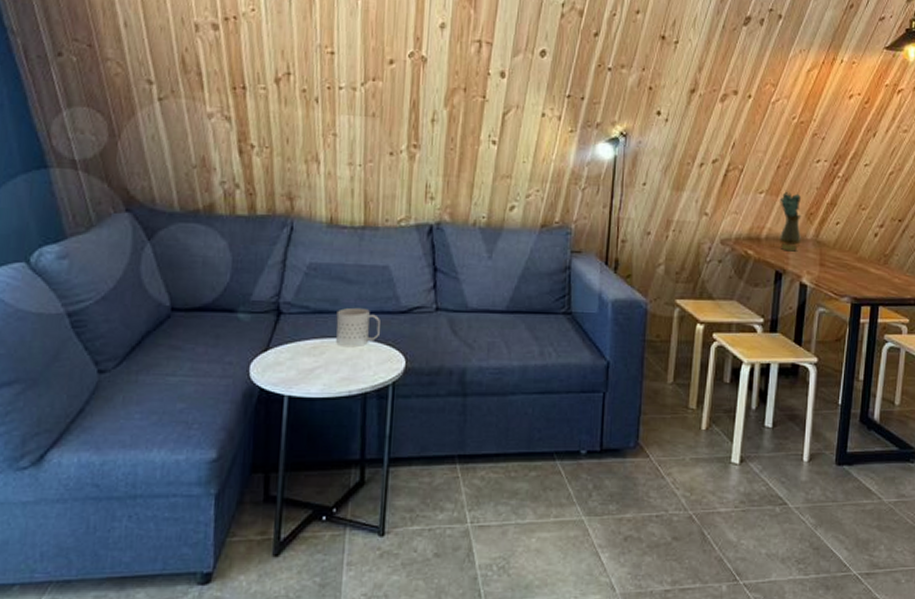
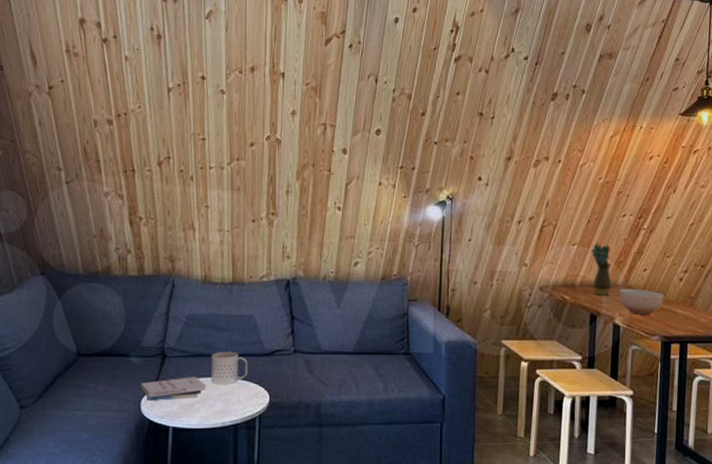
books: none [250,337,330,366] -> present [141,377,206,402]
bowl: none [808,243,857,274] -> present [619,288,664,315]

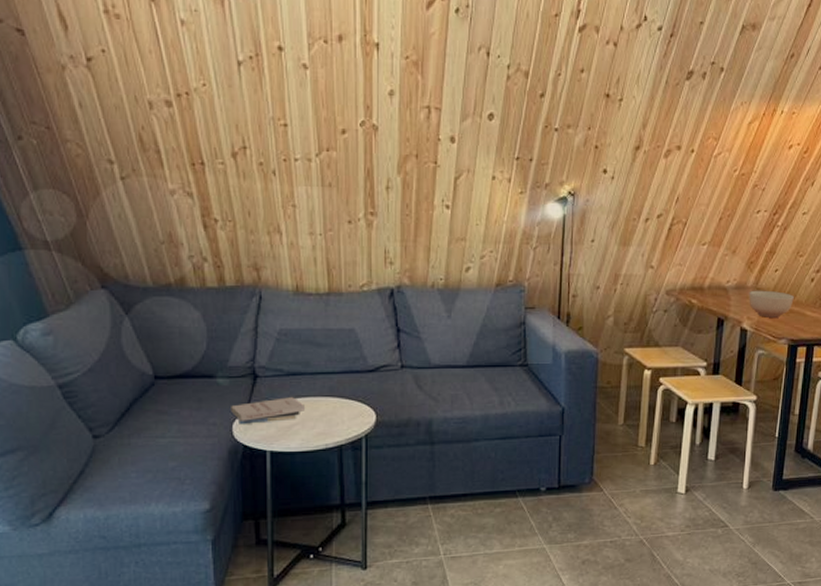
mug: present [210,351,249,386] -> none [309,368,351,405]
vase: present [591,241,612,296] -> none [721,240,743,299]

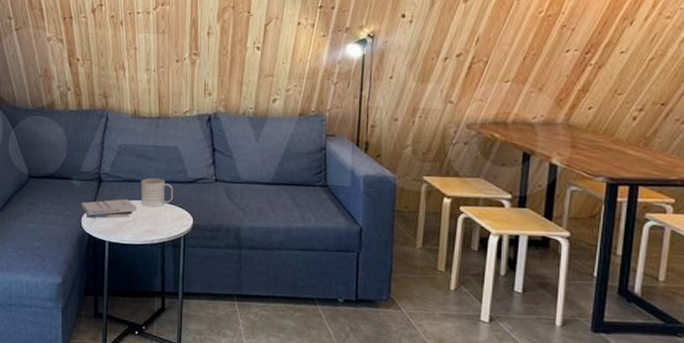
mug: none [309,368,351,405] -> present [140,178,174,208]
bowl: present [749,290,794,318] -> none [558,126,612,155]

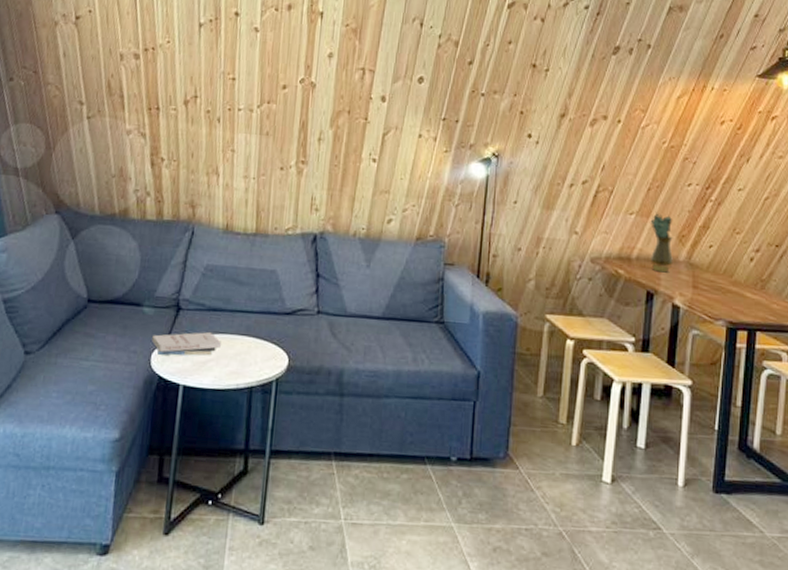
mug: present [140,178,174,208] -> none [227,307,268,344]
vase: none [526,78,550,135] -> present [650,211,673,273]

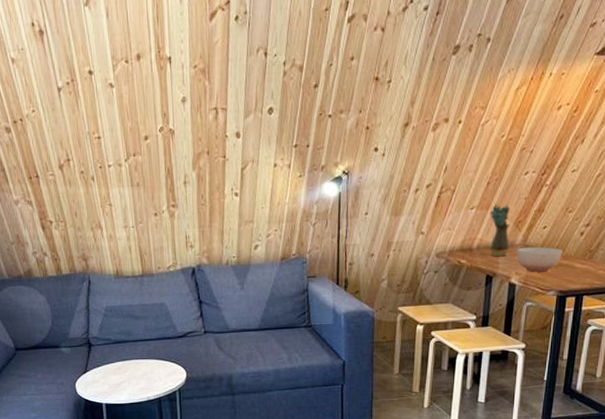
books: present [152,332,221,356] -> none [73,361,130,384]
bowl: none [681,265,731,297] -> present [517,246,563,272]

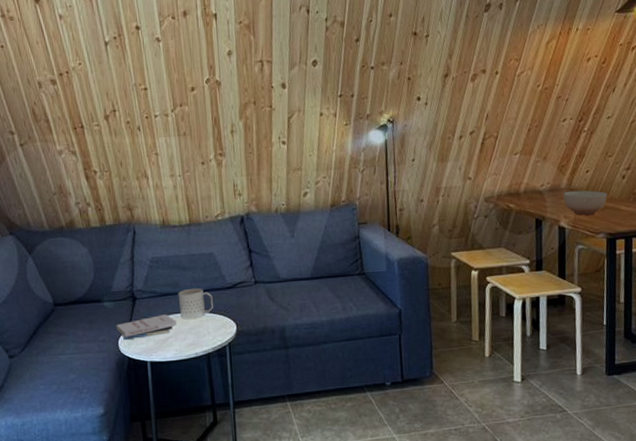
books: none [73,361,130,384] -> present [116,314,176,341]
mug: none [131,336,165,366] -> present [178,288,214,320]
vase: present [490,203,511,257] -> none [533,148,556,201]

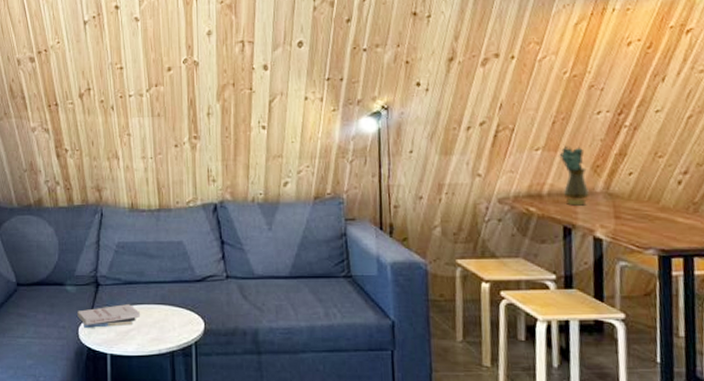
mug: present [178,288,214,320] -> none [143,278,181,313]
vase: none [533,148,556,201] -> present [559,144,589,206]
bowl: present [563,190,608,215] -> none [599,195,658,225]

